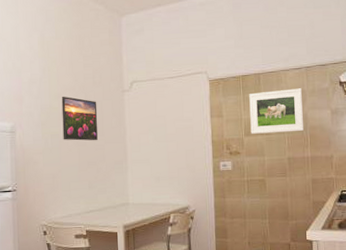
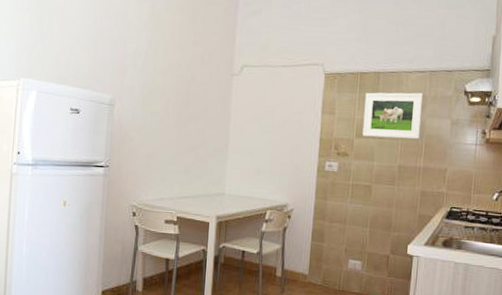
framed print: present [61,96,98,141] -> none [163,73,203,125]

